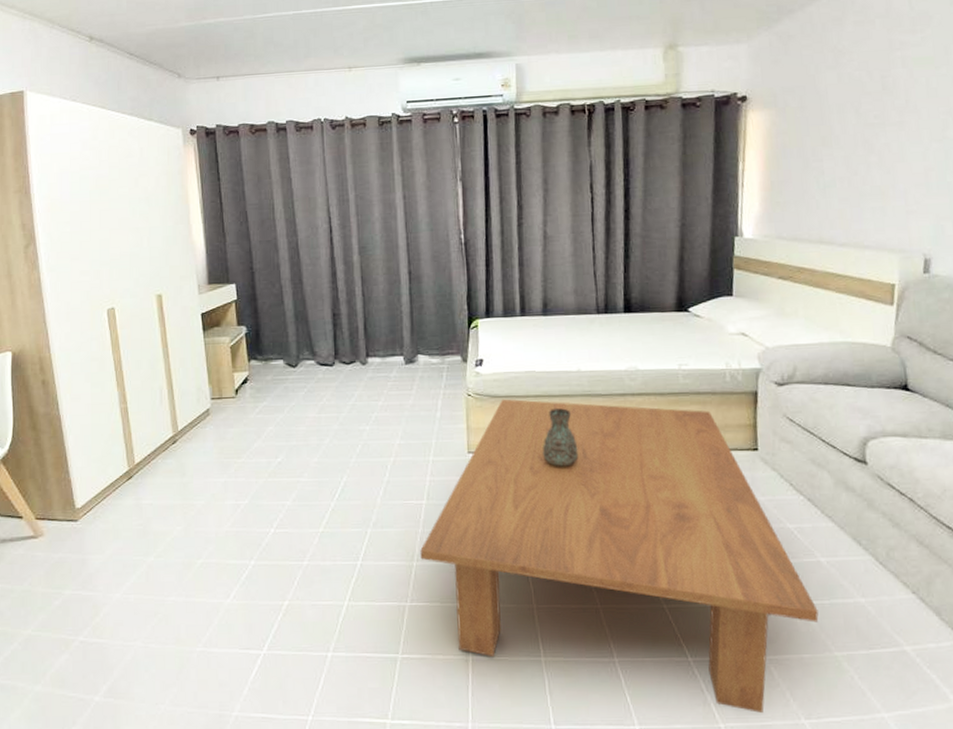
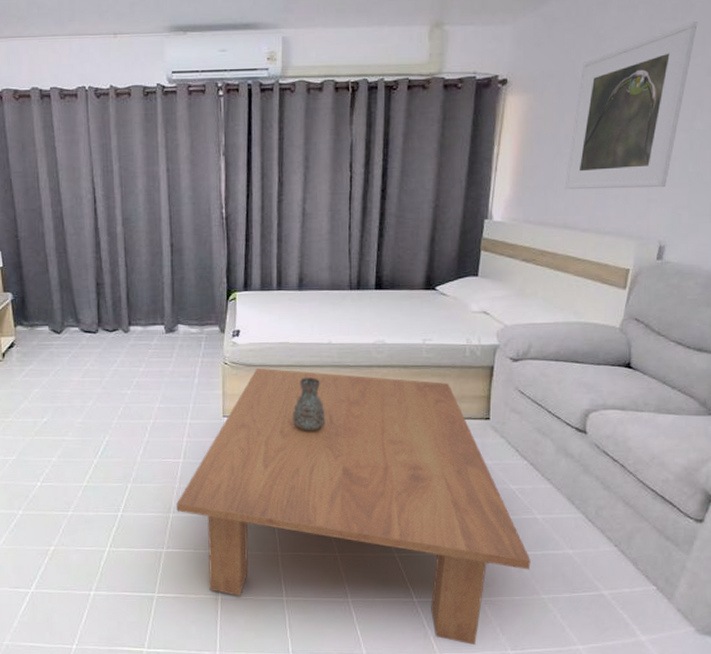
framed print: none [816,33,939,204] -> present [564,21,698,190]

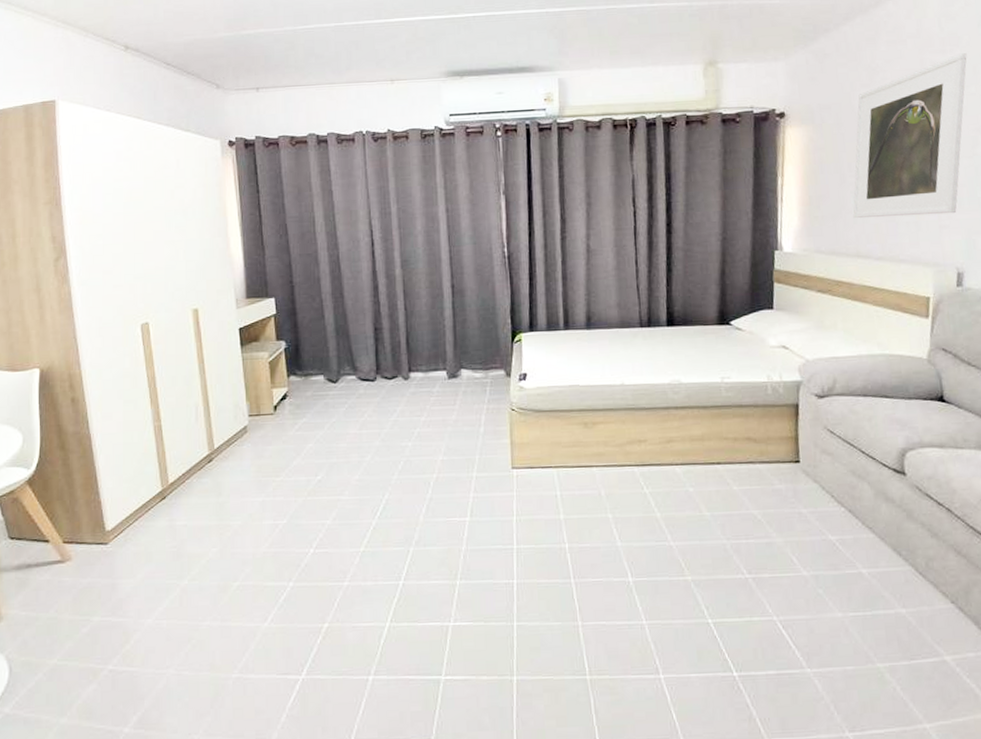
coffee table: present [176,367,531,646] -> none [463,413,861,728]
decorative vase: present [293,378,325,431] -> none [587,422,623,482]

